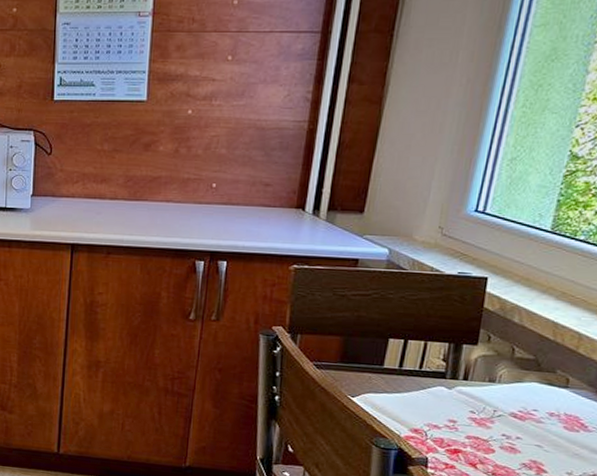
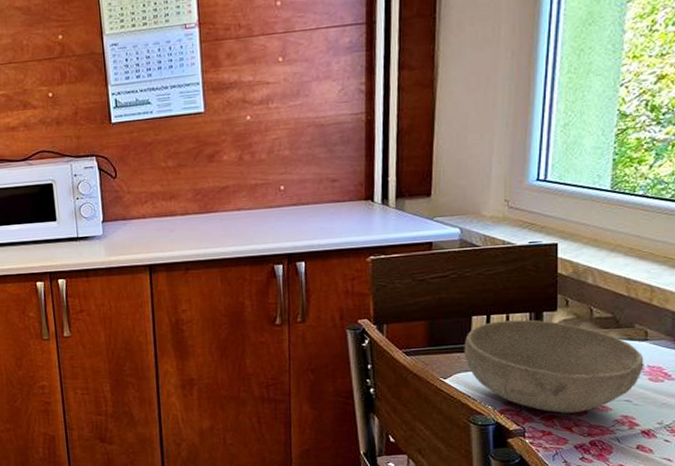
bowl: none [375,347,562,451] -> present [464,319,644,413]

